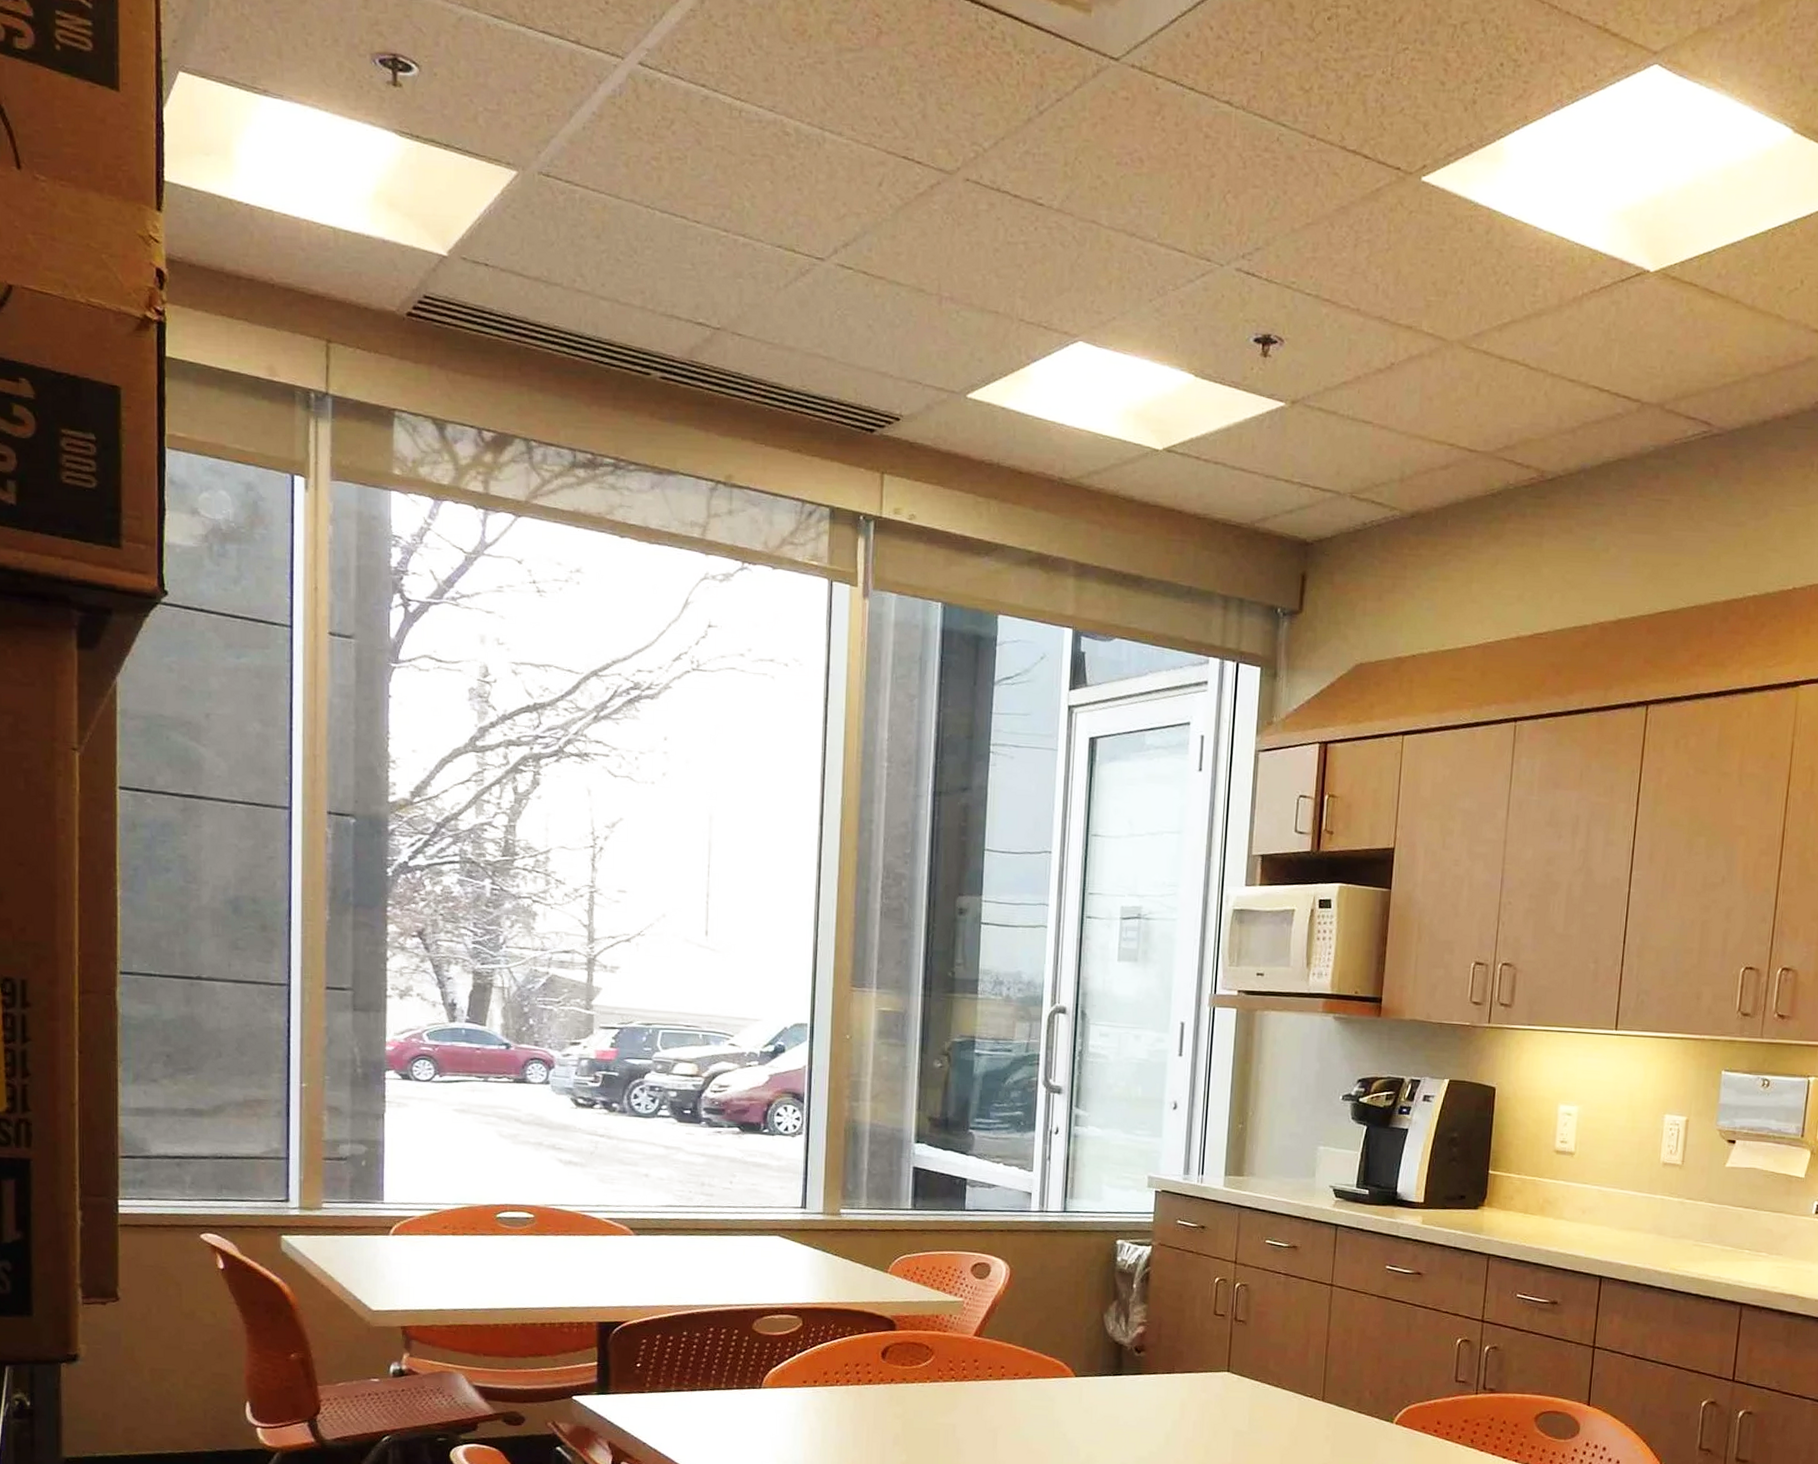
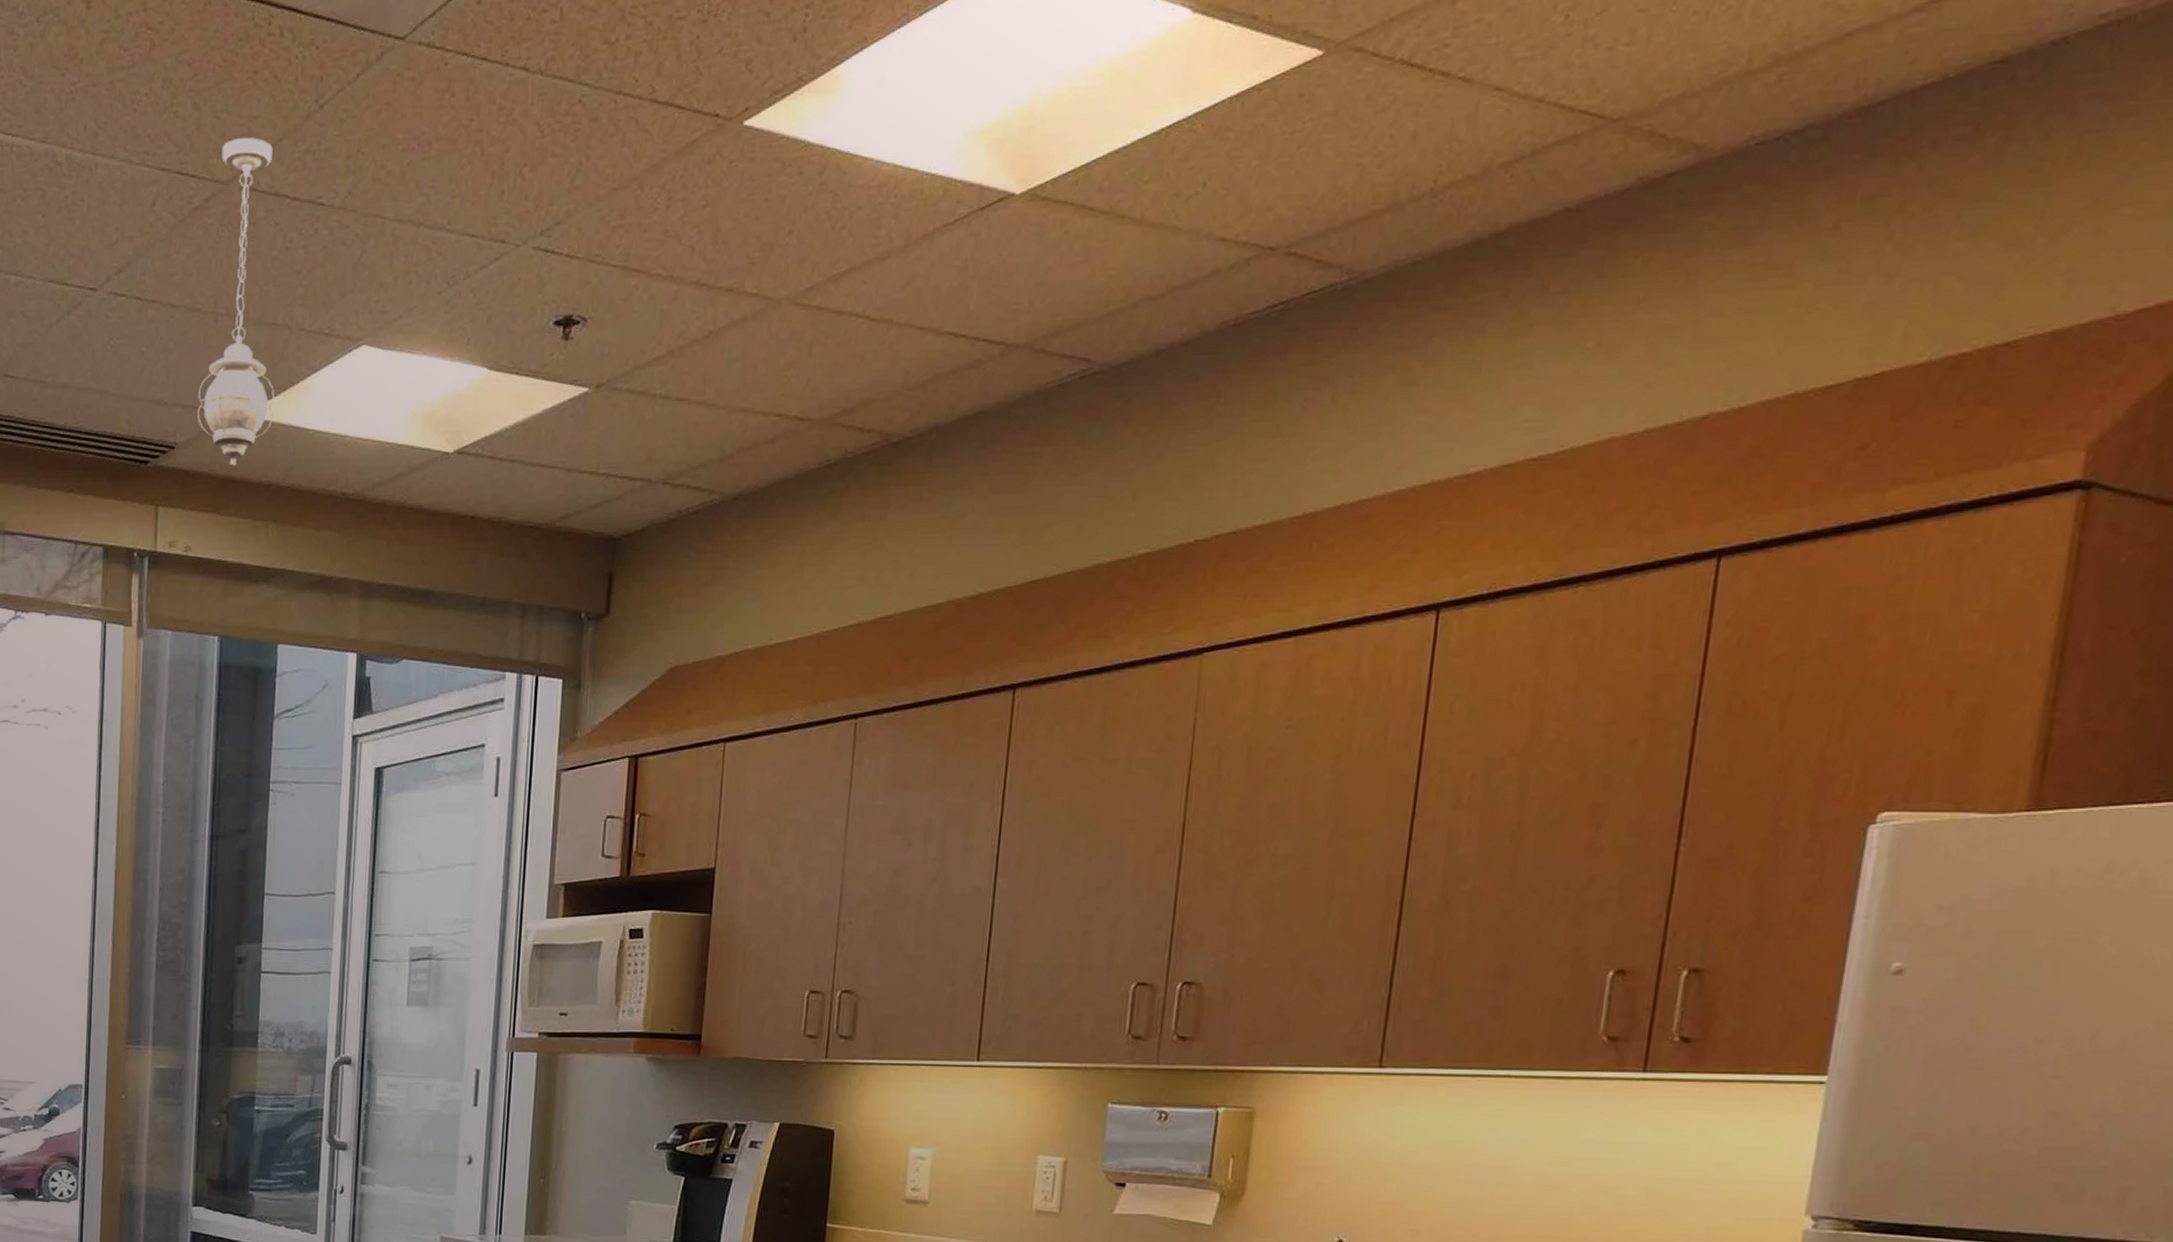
pendant light: none [922,131,997,444] -> present [197,137,275,467]

